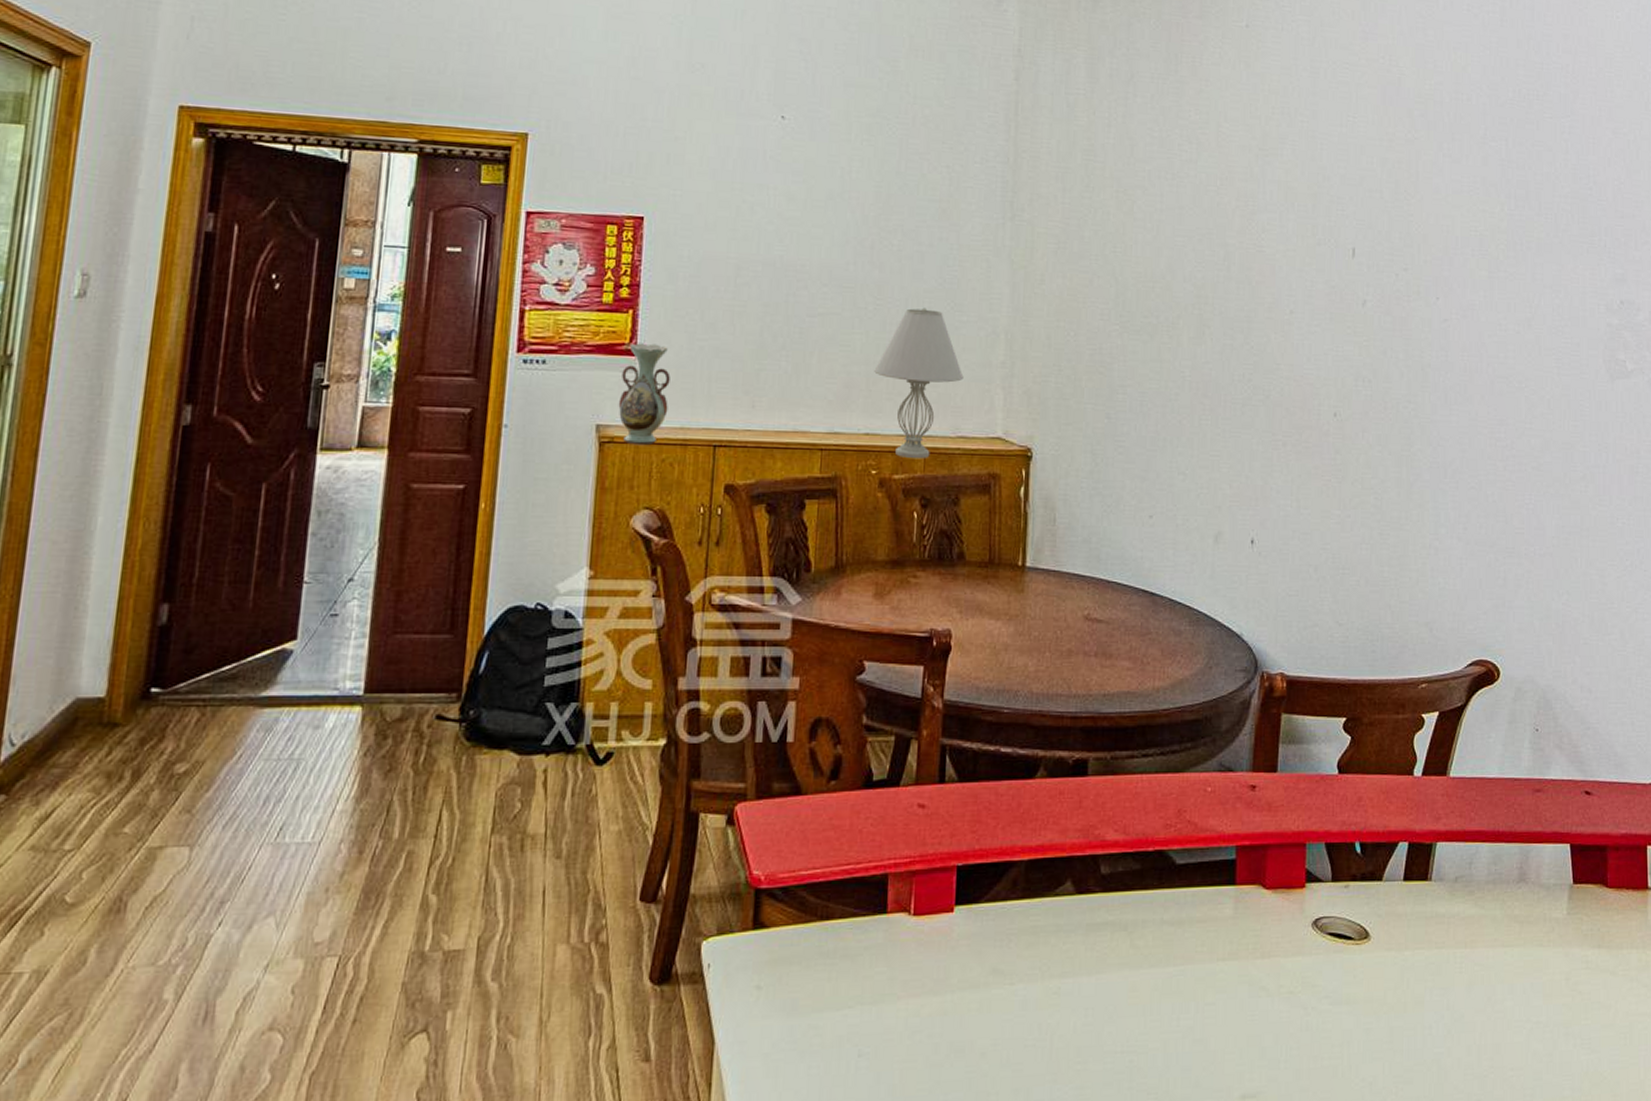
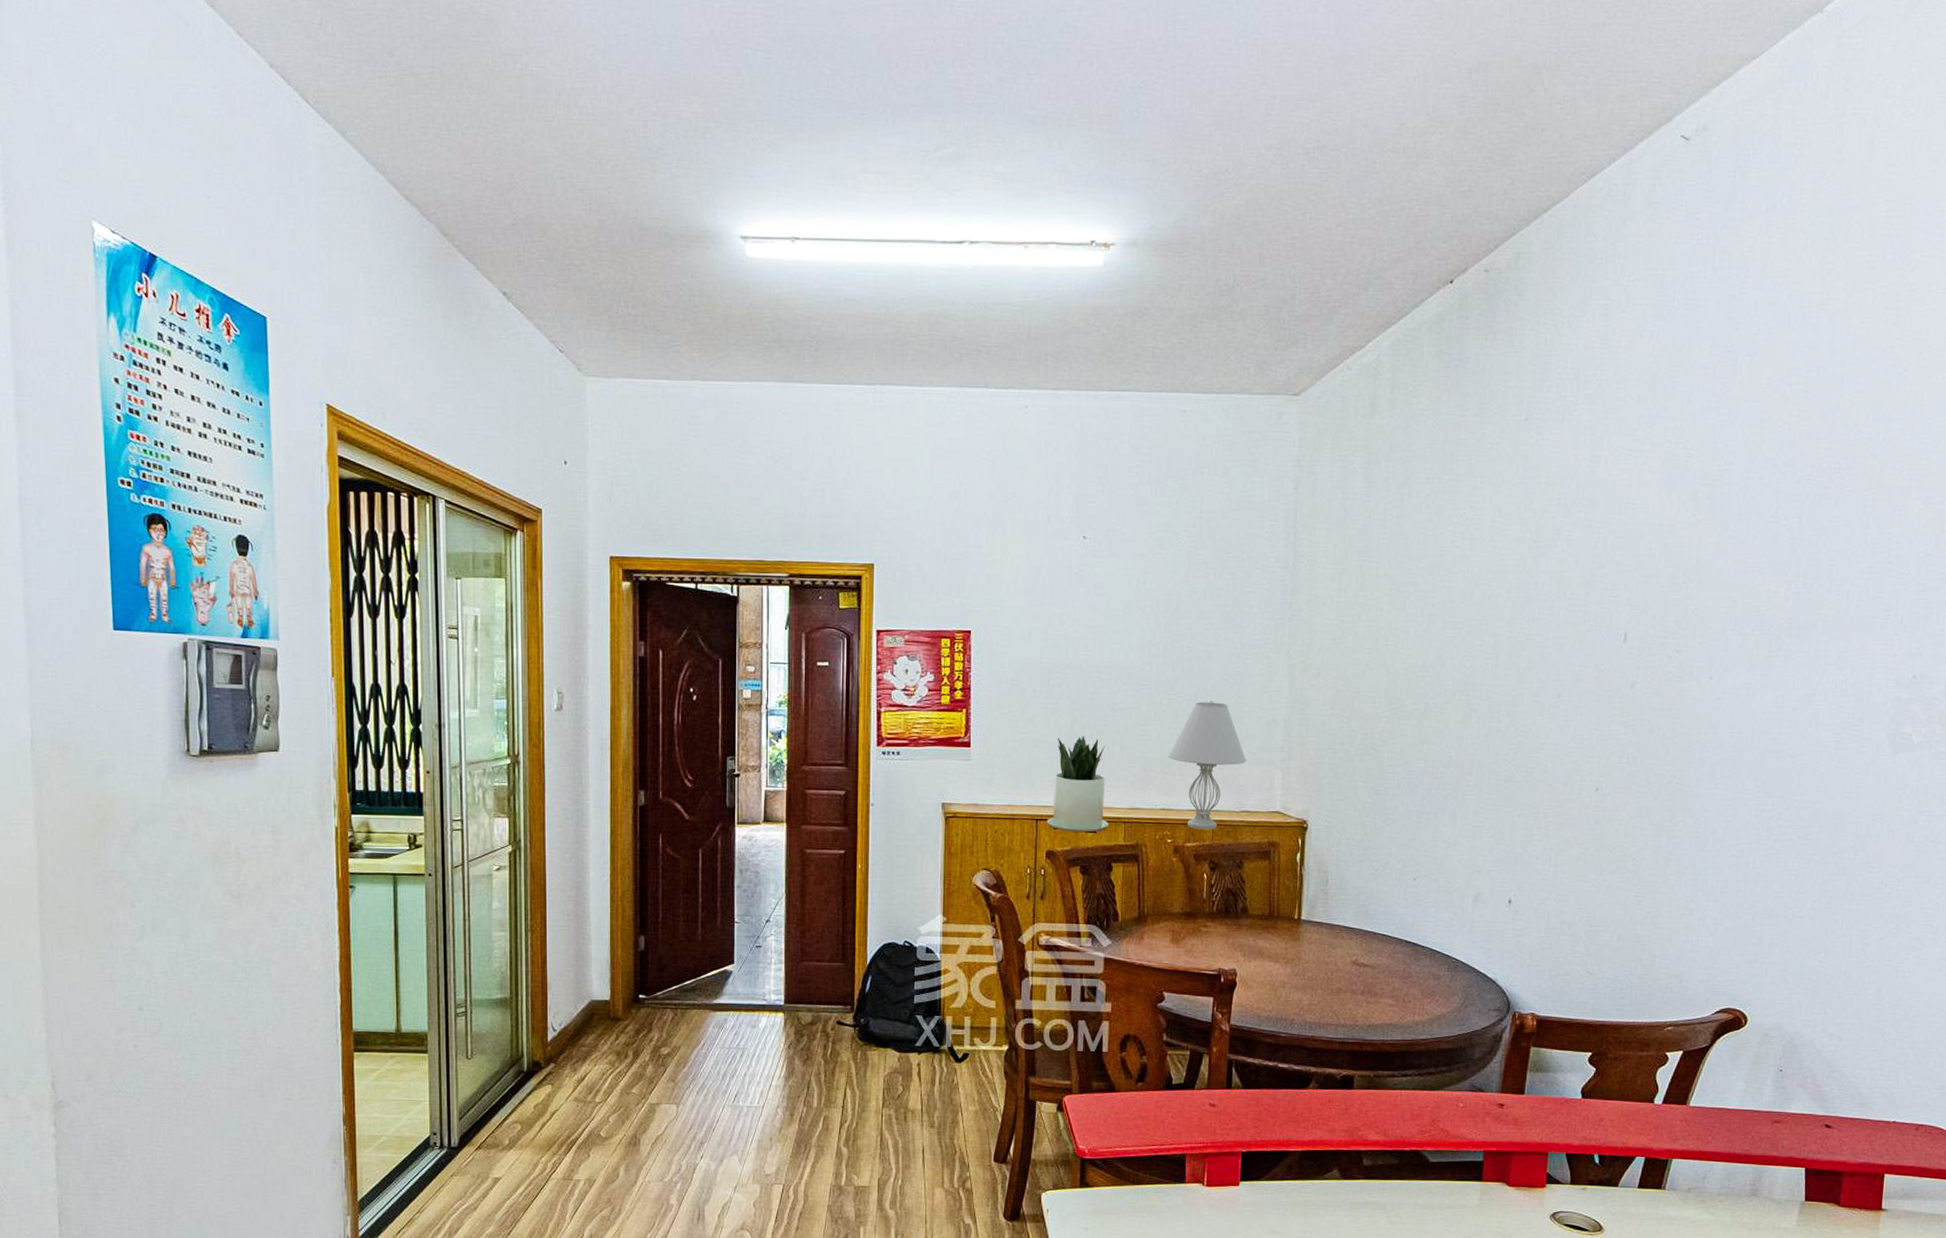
decorative vase: present [618,343,670,446] -> none [958,736,999,820]
planter: none [726,345,802,463] -> present [1046,736,1108,833]

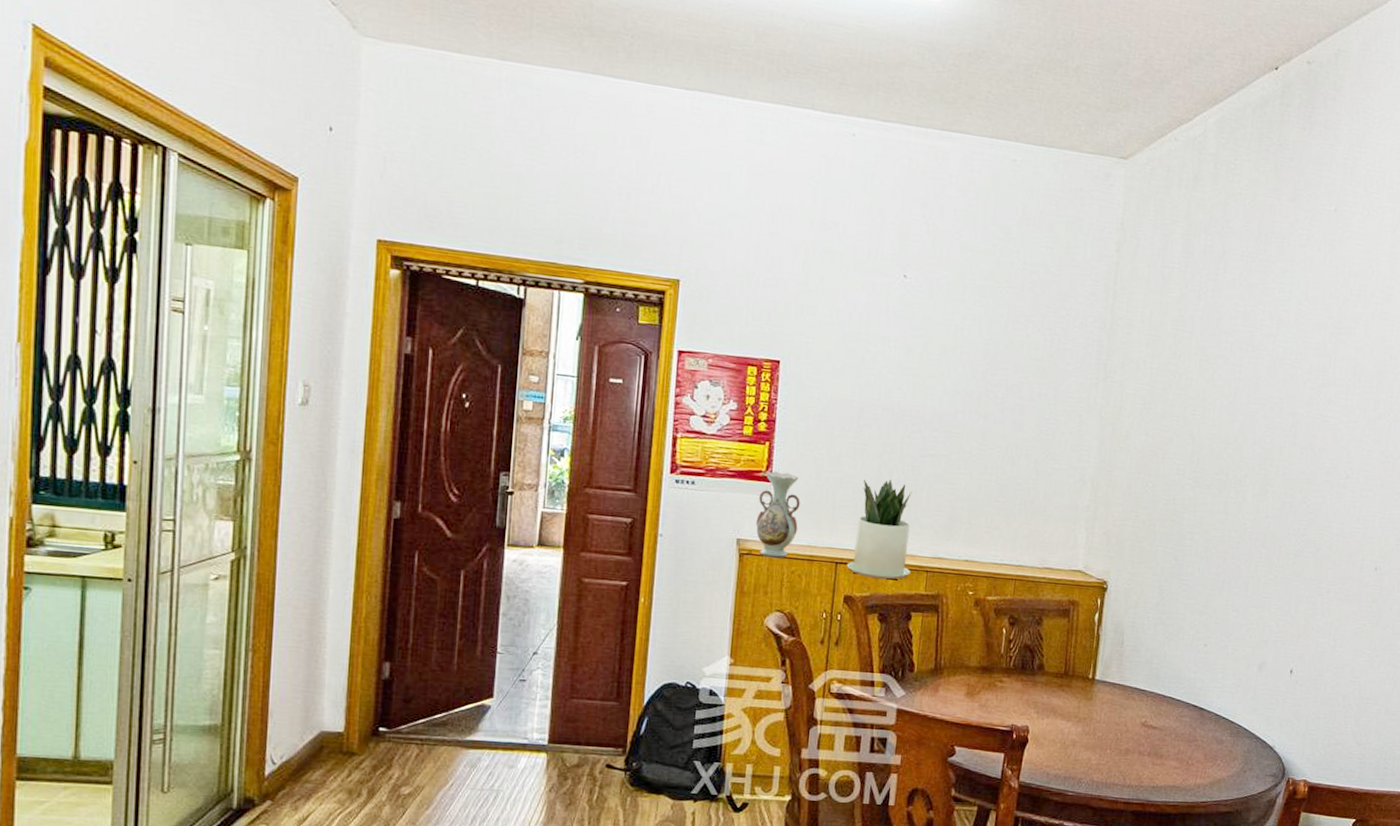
decorative vase: none [958,736,999,820] -> present [755,471,800,559]
table lamp: present [1168,701,1247,830] -> none [975,454,1053,585]

